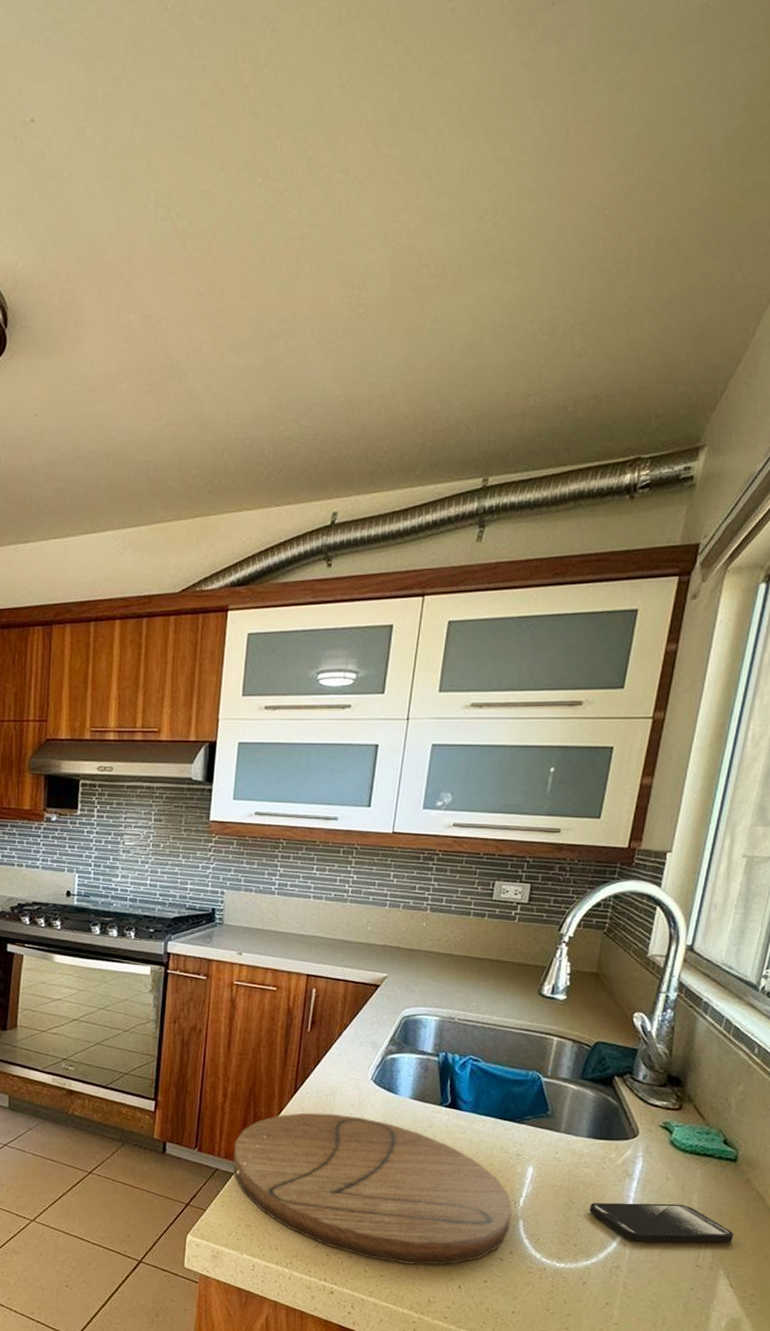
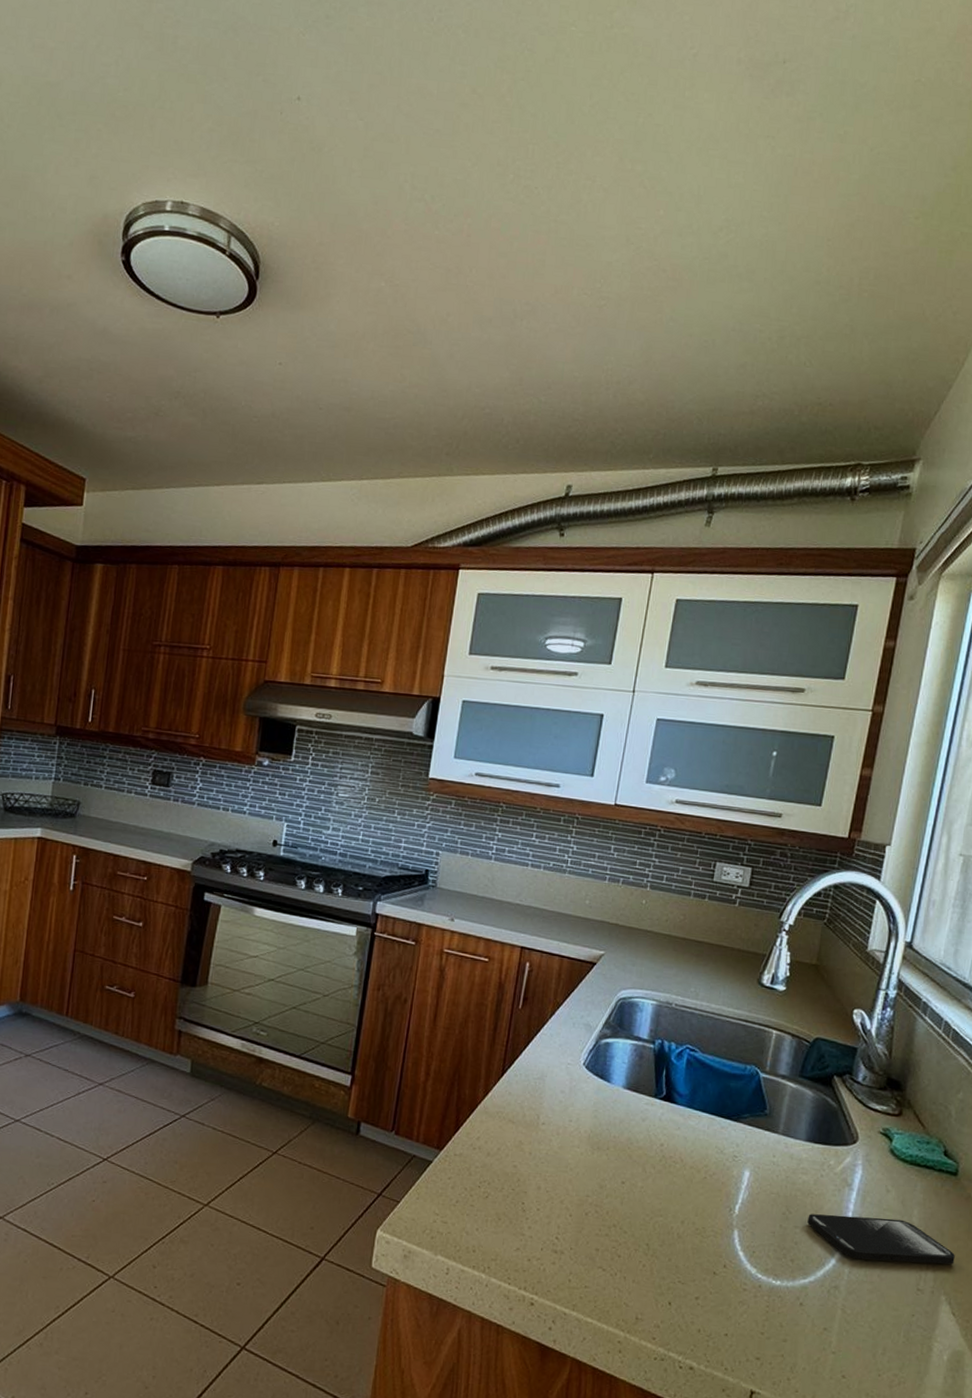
cutting board: present [233,1112,512,1265] -> none [431,1097,727,1277]

